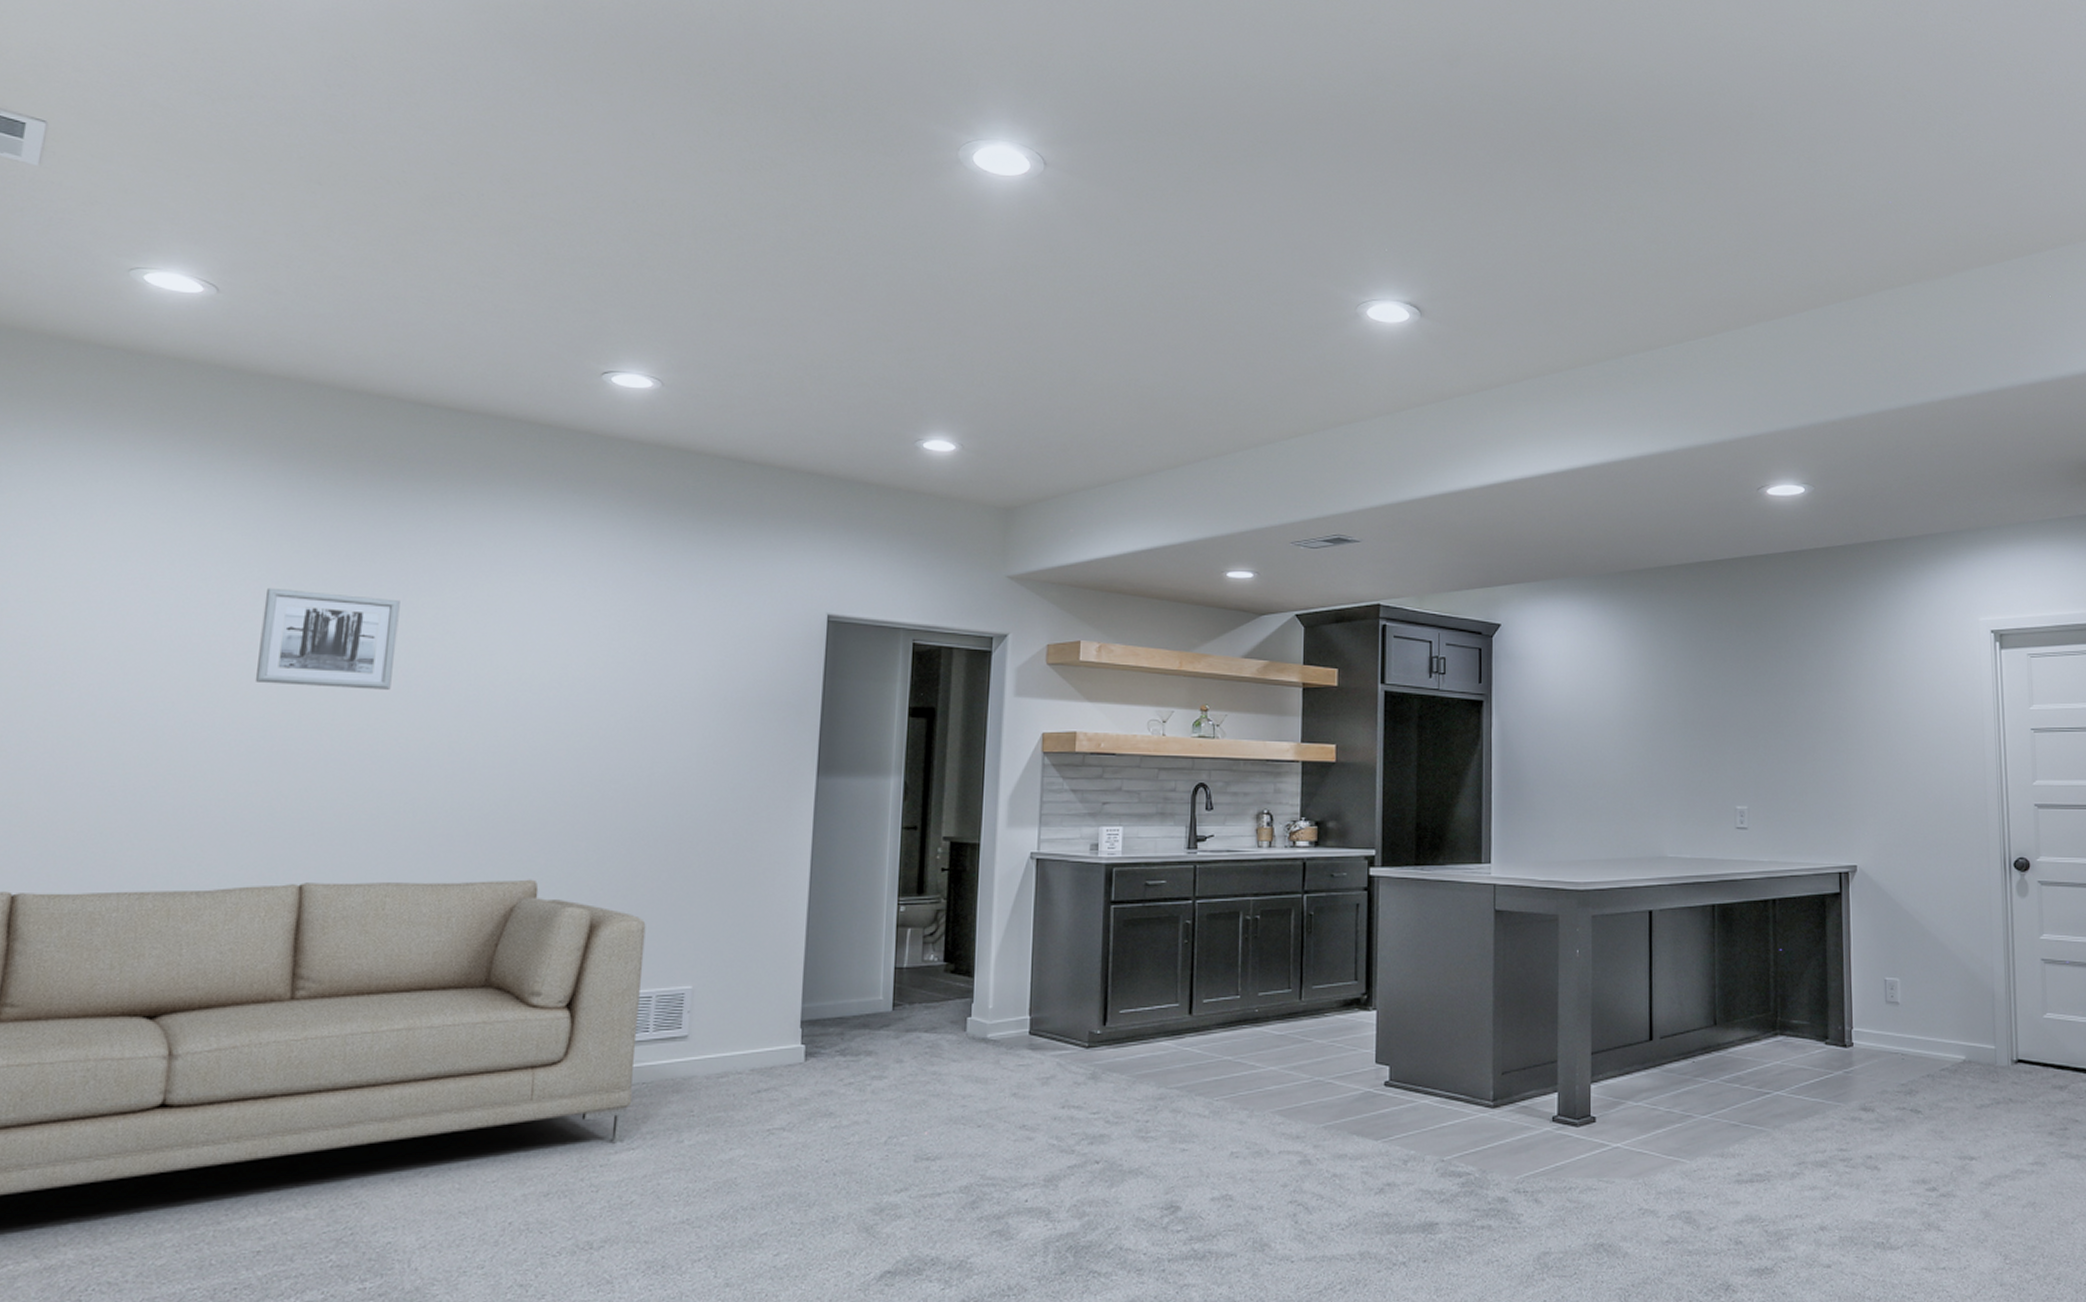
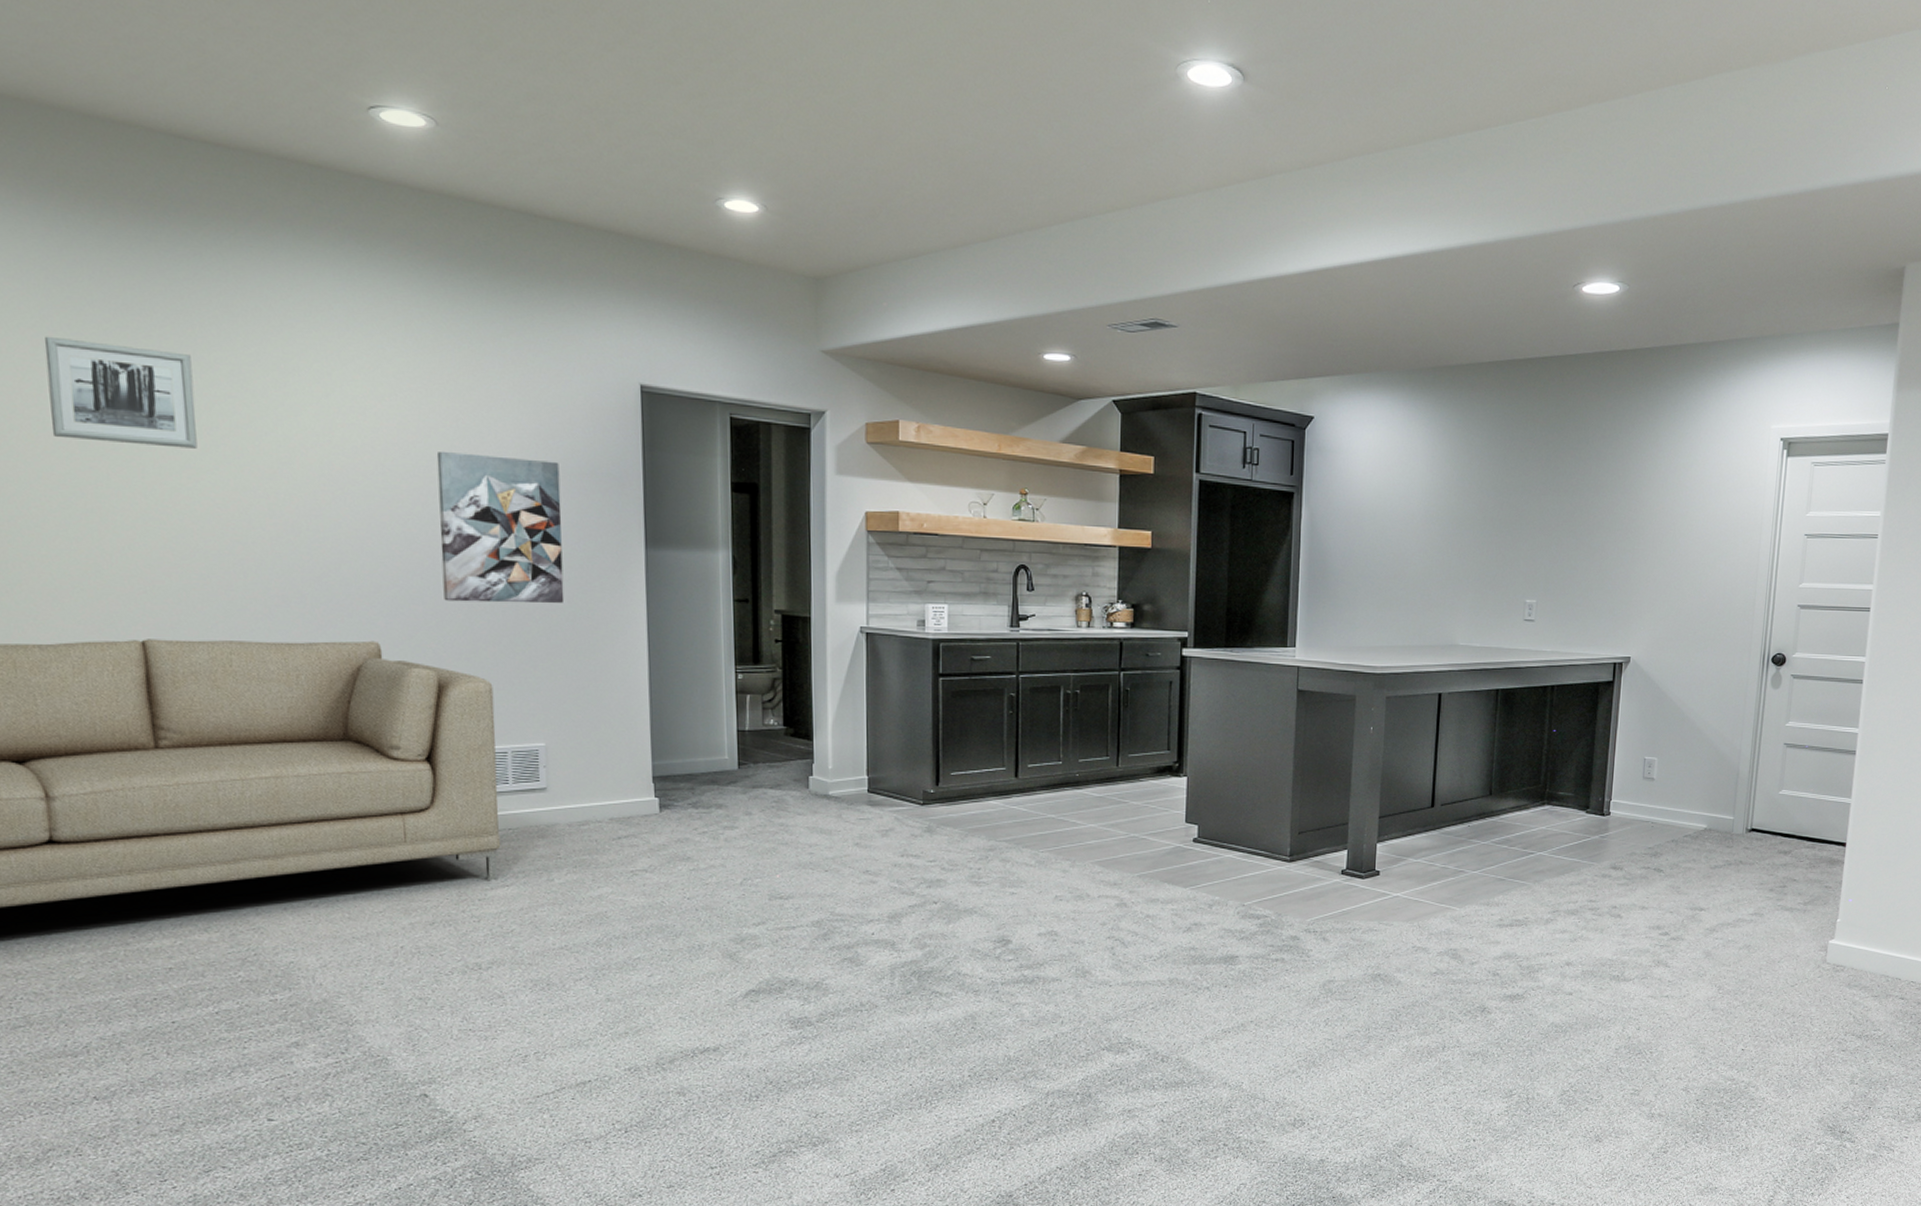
wall art: none [608,684,740,836] -> present [436,451,565,604]

